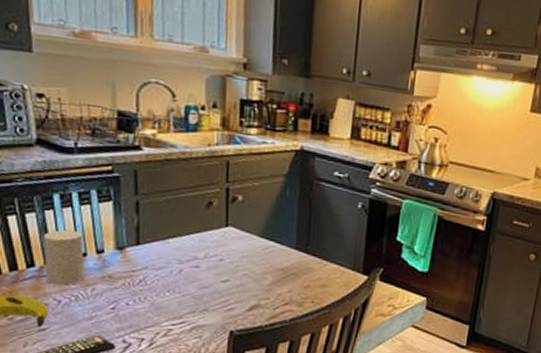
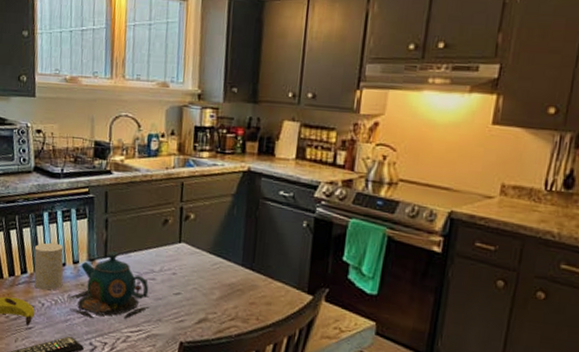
teapot: none [91,237,194,314] -> present [67,251,150,319]

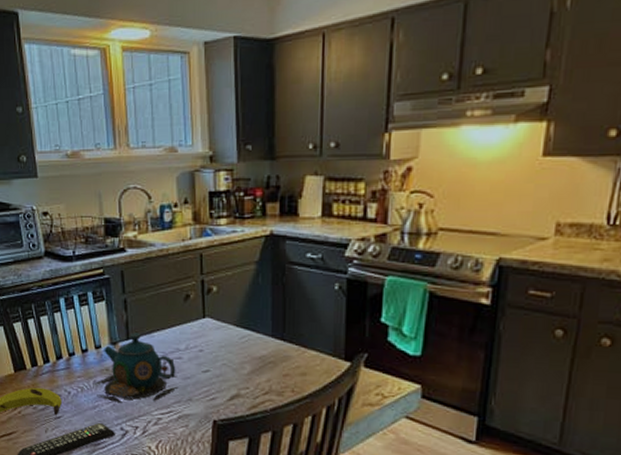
cup: present [34,242,64,290] -> none [54,328,87,378]

